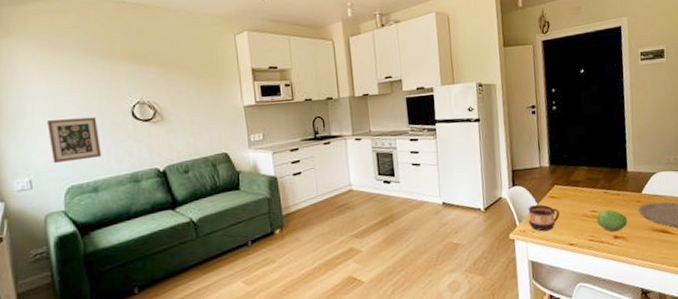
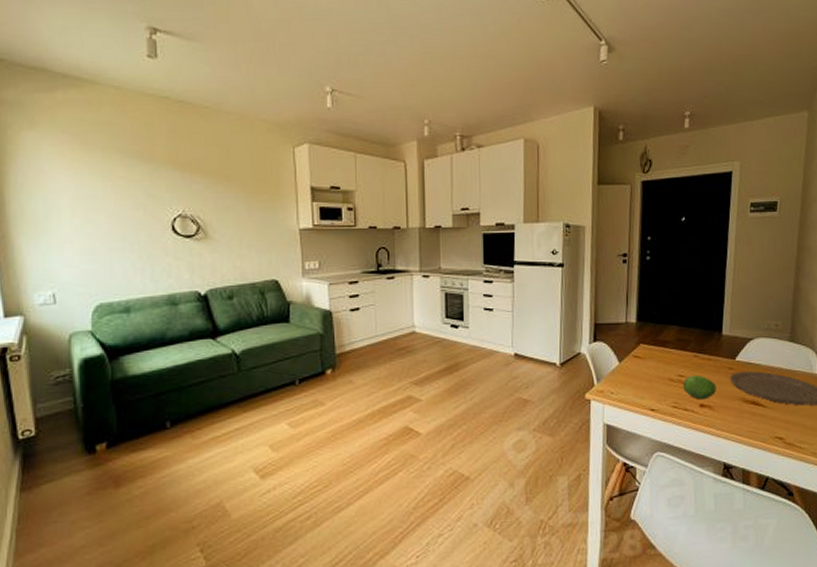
picture frame: present [47,117,101,163] -> none [75,227,135,276]
cup: present [528,204,560,232] -> none [607,364,643,394]

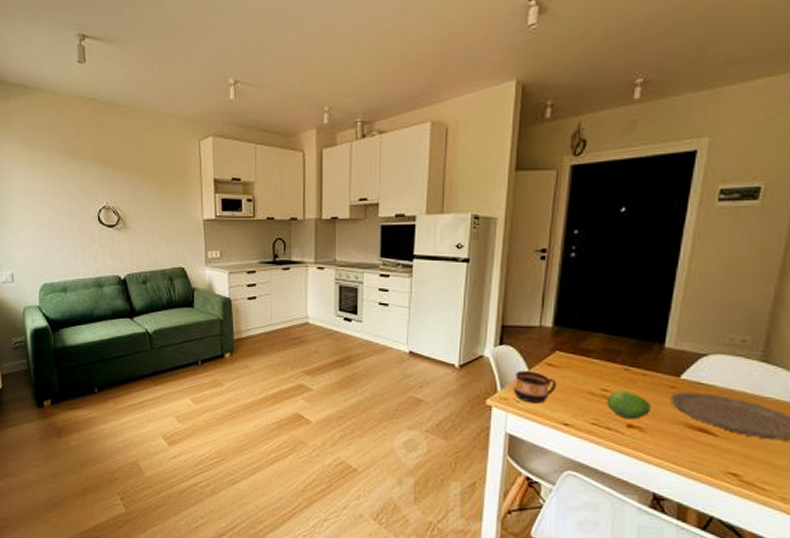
cup: none [607,364,643,394] -> present [513,371,556,404]

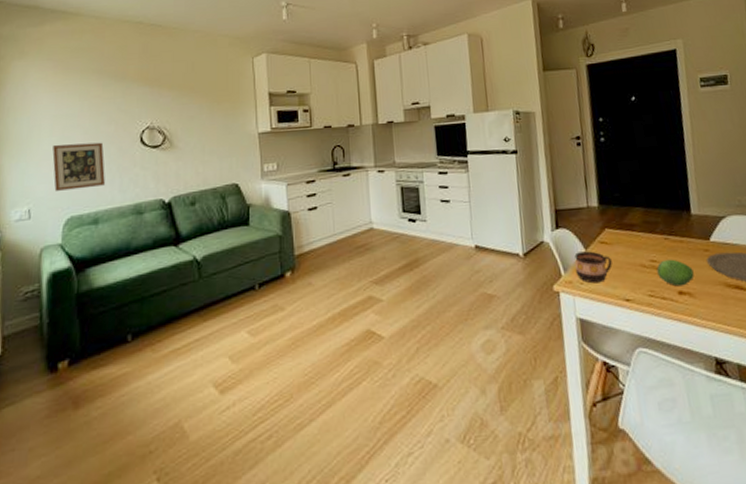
picture frame: none [26,217,70,260] -> present [52,142,105,191]

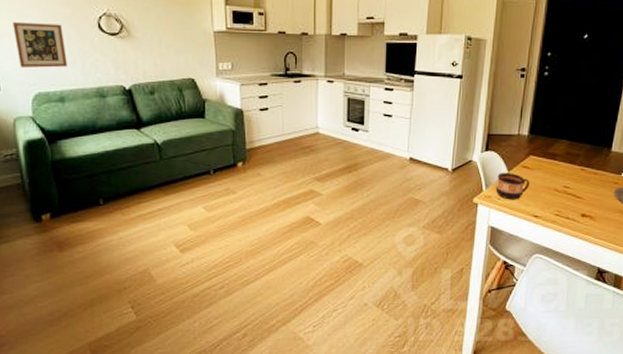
fruit: present [657,259,694,287] -> none [567,187,599,210]

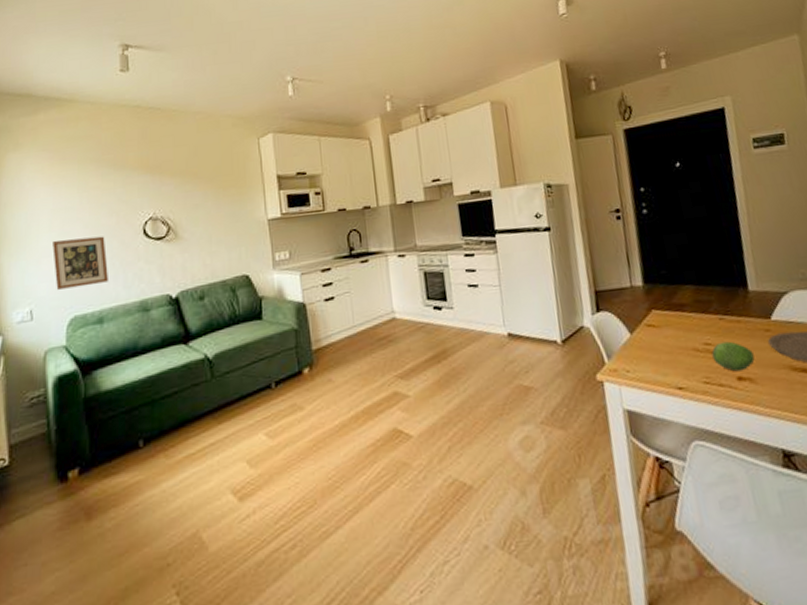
cup: present [495,173,530,200] -> none [618,335,662,371]
fruit: none [567,187,599,210] -> present [711,341,755,372]

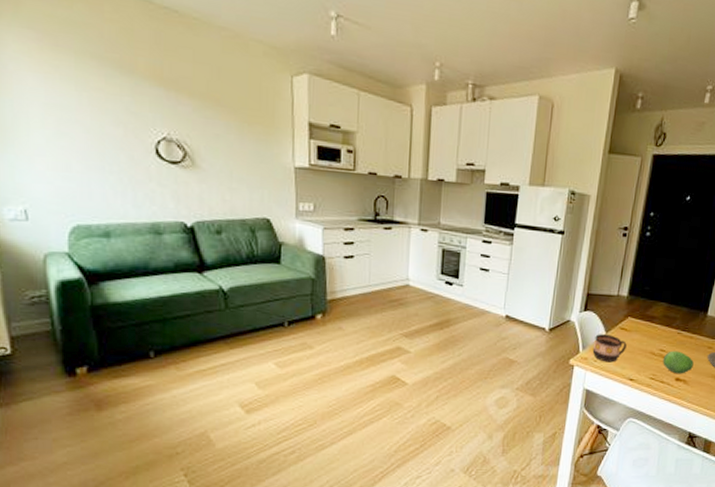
picture frame: present [52,236,108,290] -> none [47,139,115,197]
cup: none [618,335,662,371] -> present [592,334,627,363]

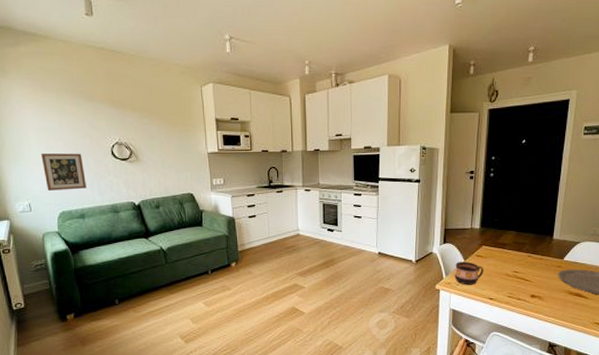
picture frame: none [47,139,115,197] -> present [41,153,86,191]
fruit: present [663,351,694,374] -> none [518,271,546,292]

